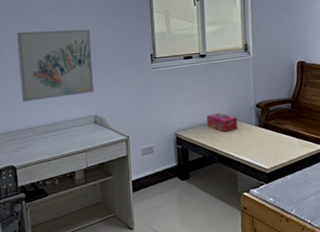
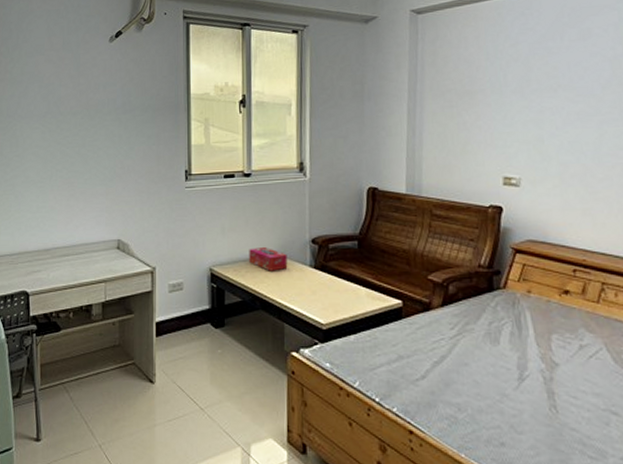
wall art: present [16,29,94,102] -> none [39,137,119,218]

